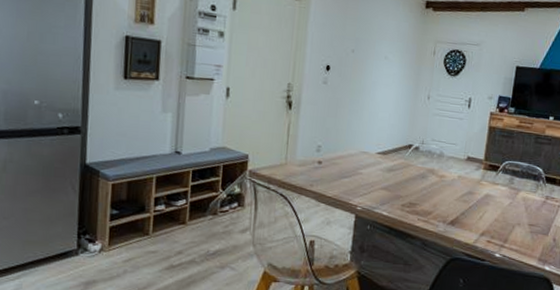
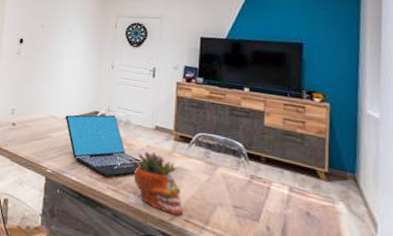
laptop: none [377,147,453,210] -> present [65,114,142,178]
succulent planter: none [443,181,487,238] -> present [133,152,184,216]

